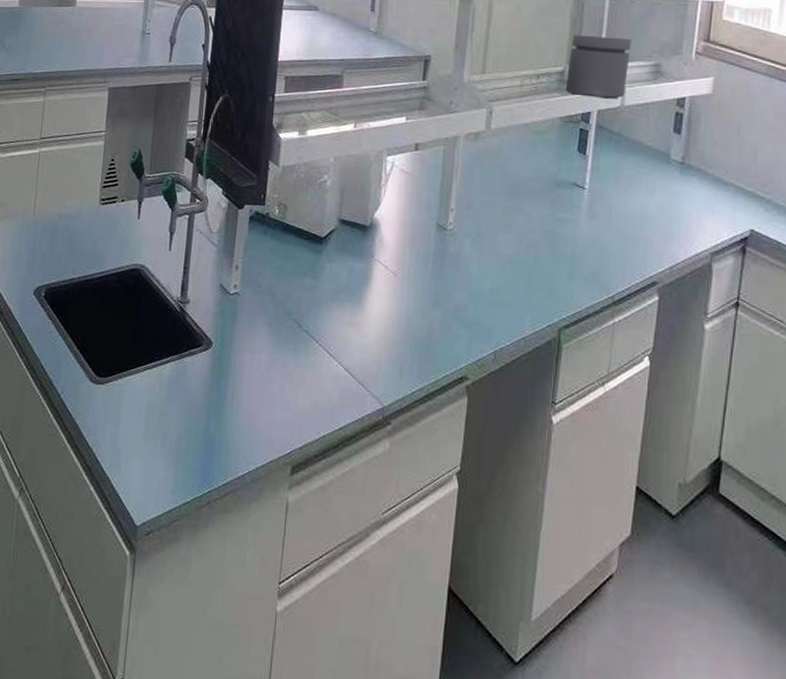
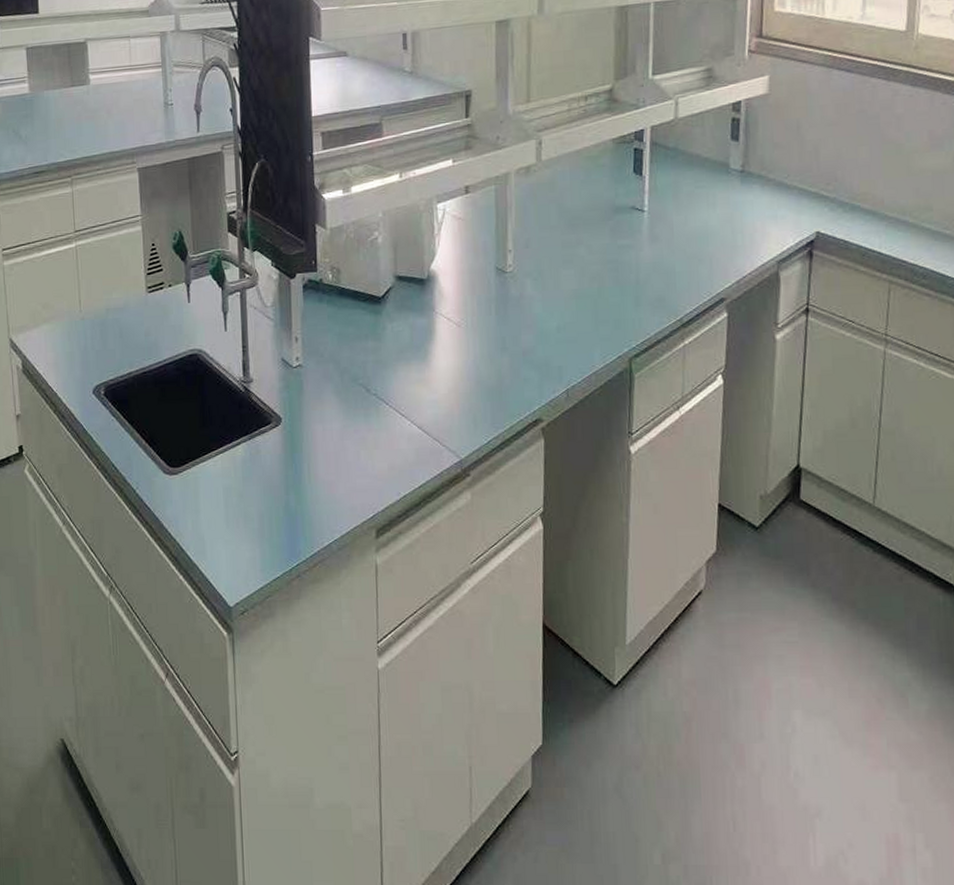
jar: present [565,35,632,99] -> none [615,44,681,114]

